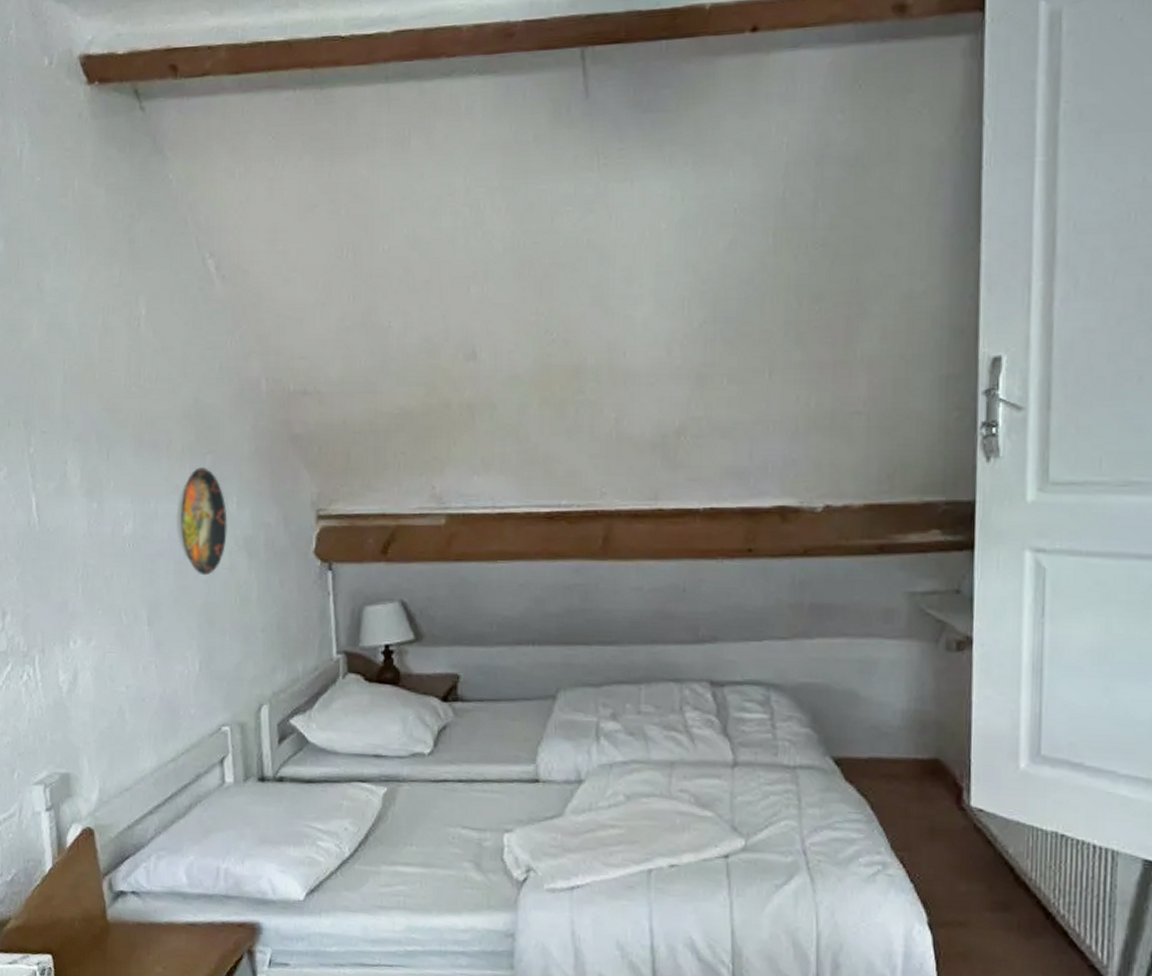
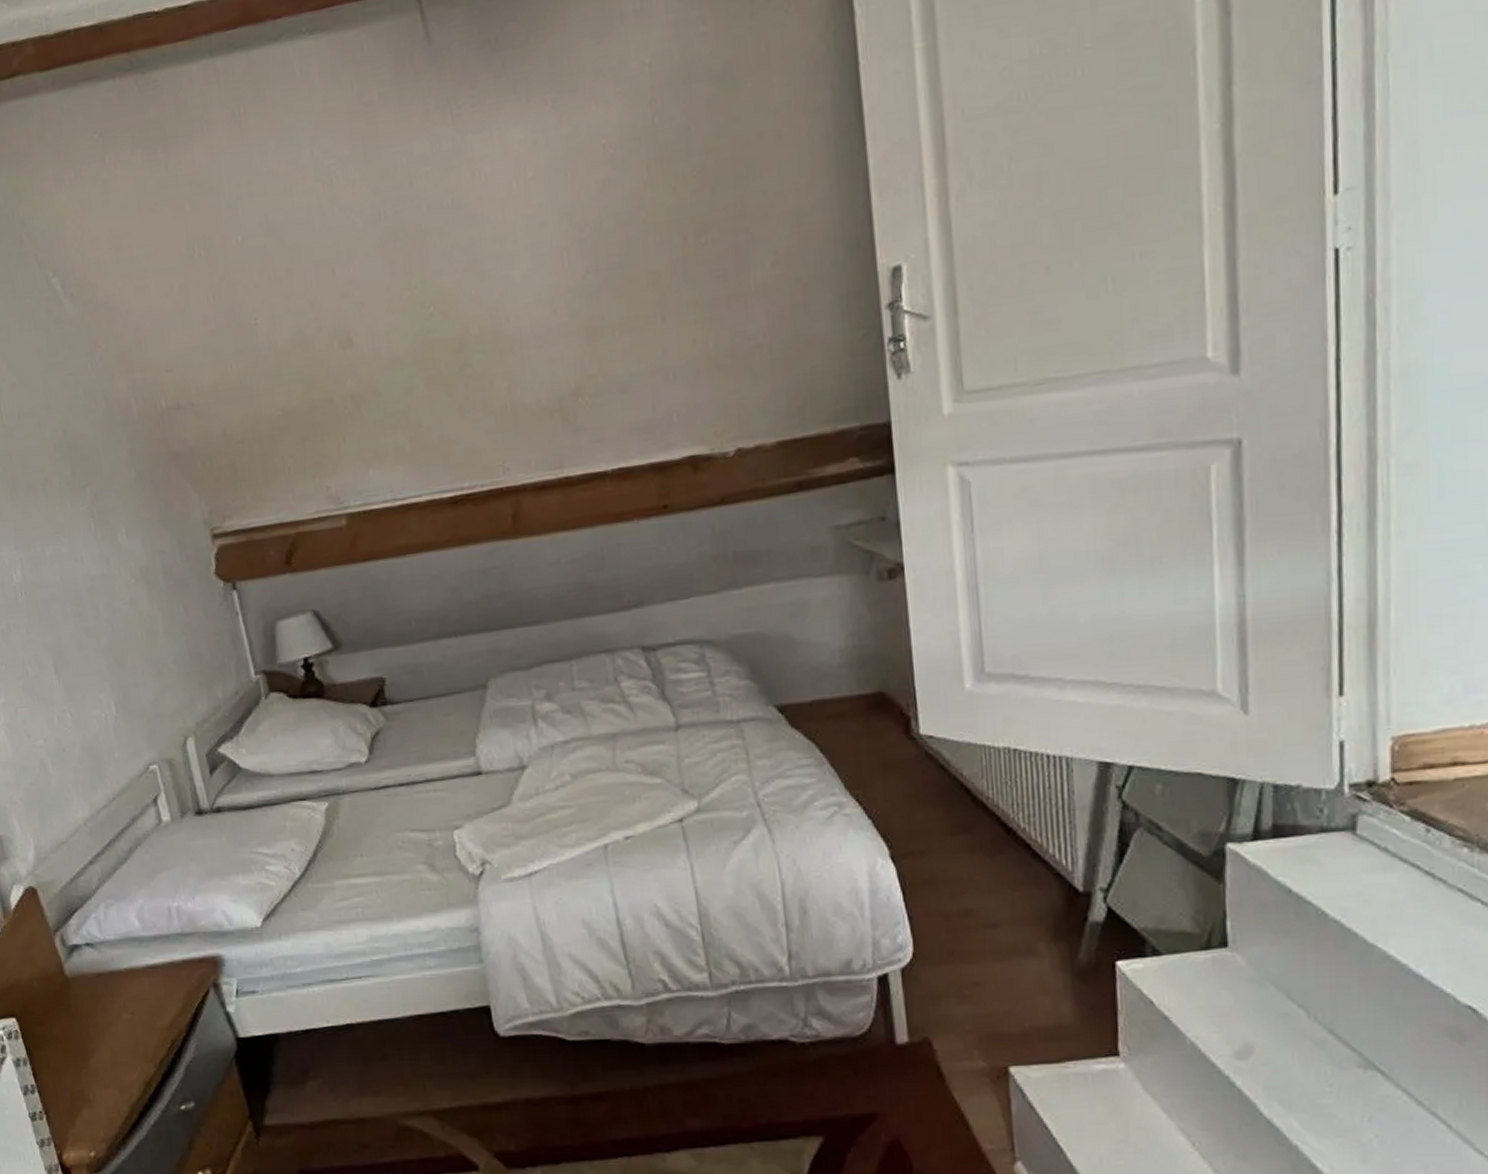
decorative plate: present [176,466,227,576] -> none [64,500,122,615]

